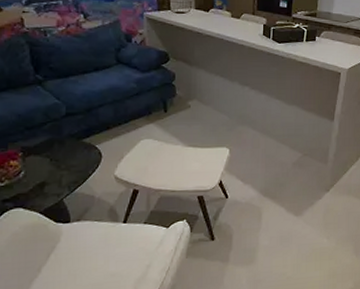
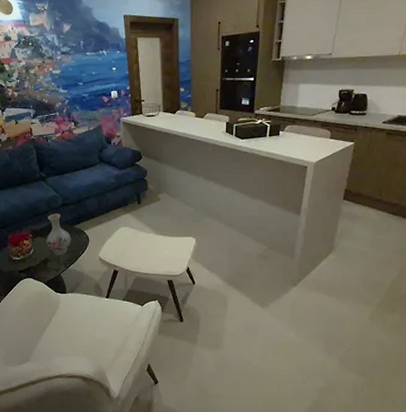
vase: none [43,125,78,178] -> present [46,213,71,256]

